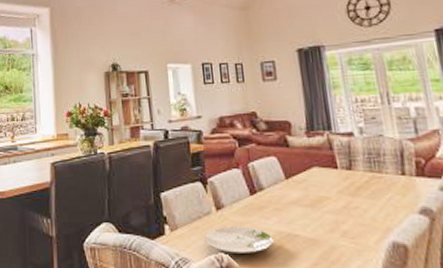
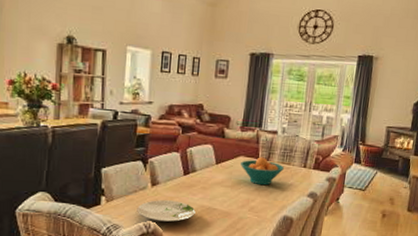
fruit bowl: none [316,166,376,202] -> present [241,157,285,186]

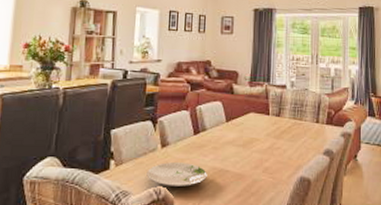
fruit bowl: present [241,157,285,186] -> none [251,113,297,144]

